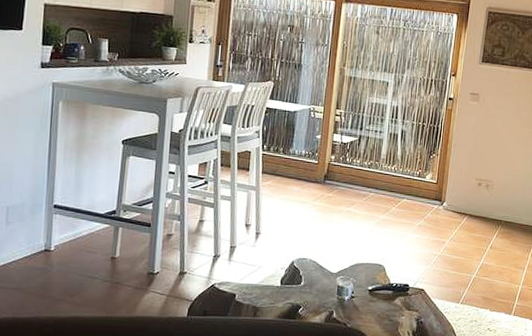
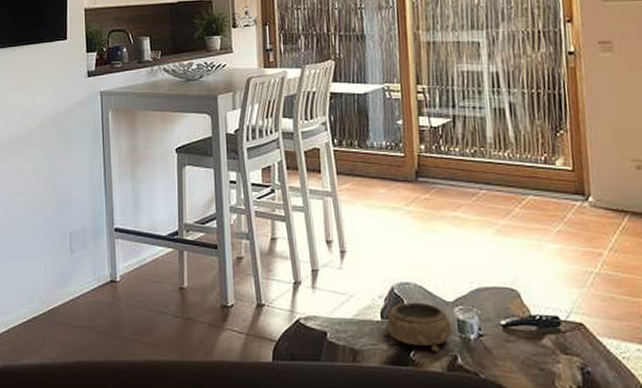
decorative bowl: none [280,272,333,309] -> present [383,302,452,352]

